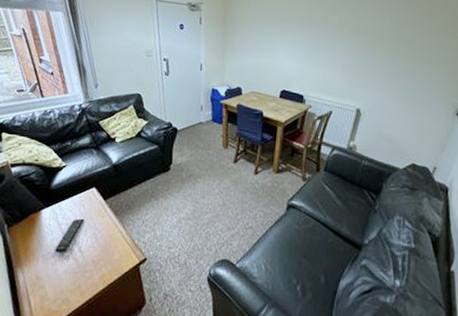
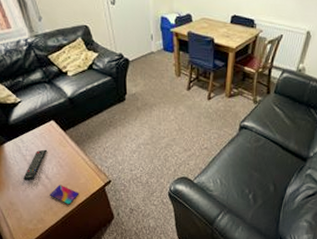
smartphone: none [80,260,111,284] -> present [50,185,78,205]

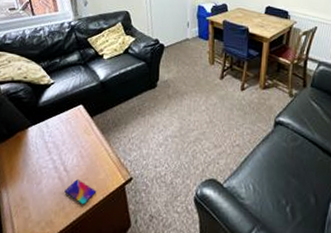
remote control: present [23,149,47,181] -> none [40,136,70,173]

